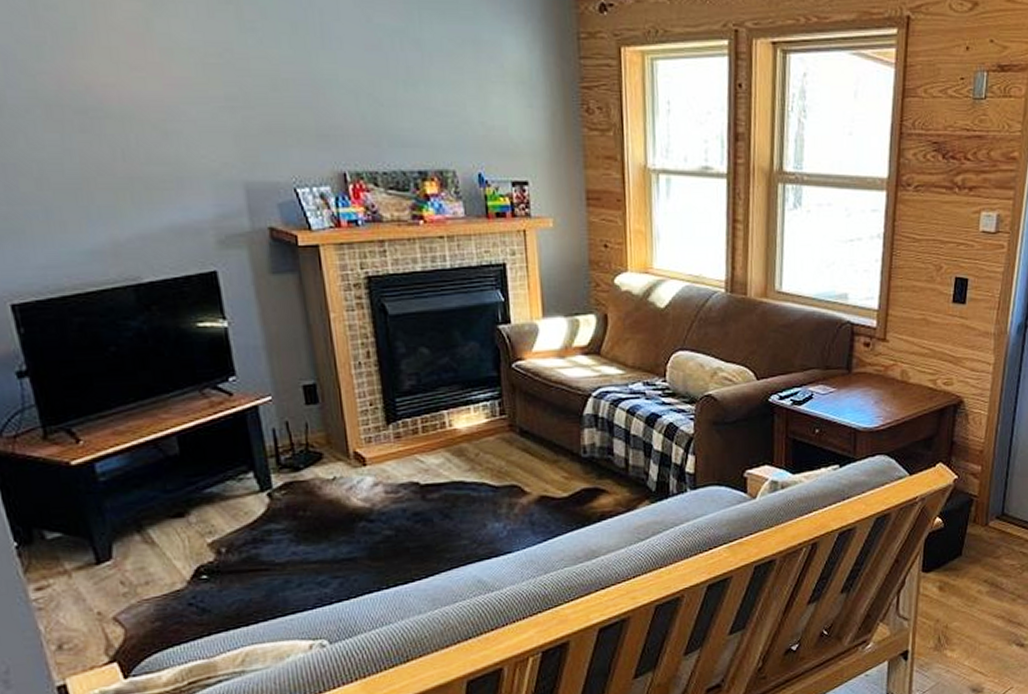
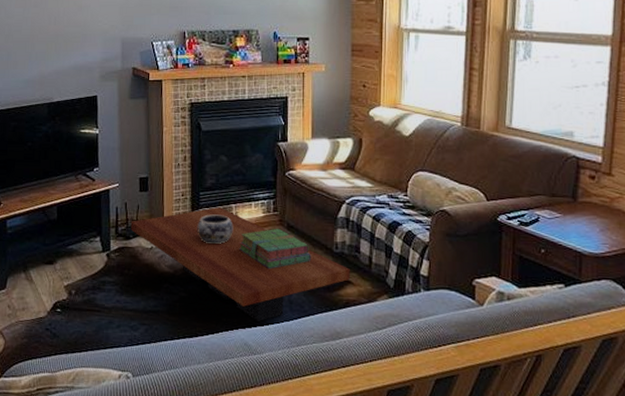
coffee table: none [298,416,604,552] -> present [130,207,350,321]
decorative bowl: none [397,425,449,465] -> present [197,214,233,245]
stack of books: none [458,435,555,488] -> present [239,228,312,269]

